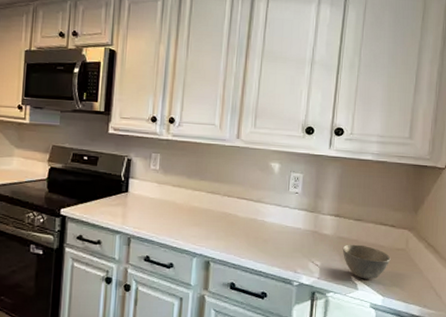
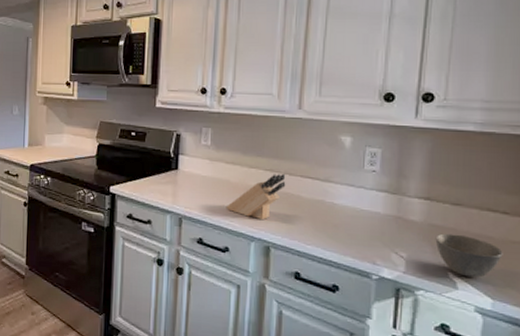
knife block: none [171,195,225,238] -> present [226,173,286,221]

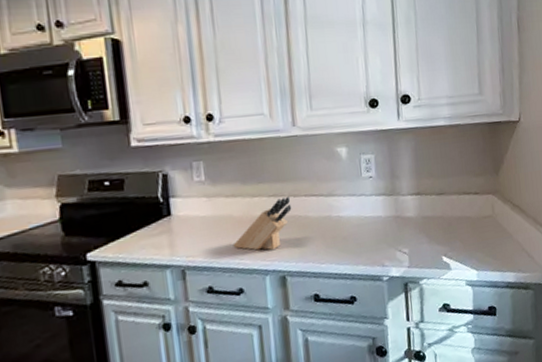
bowl: present [435,233,503,278] -> none [428,220,479,257]

